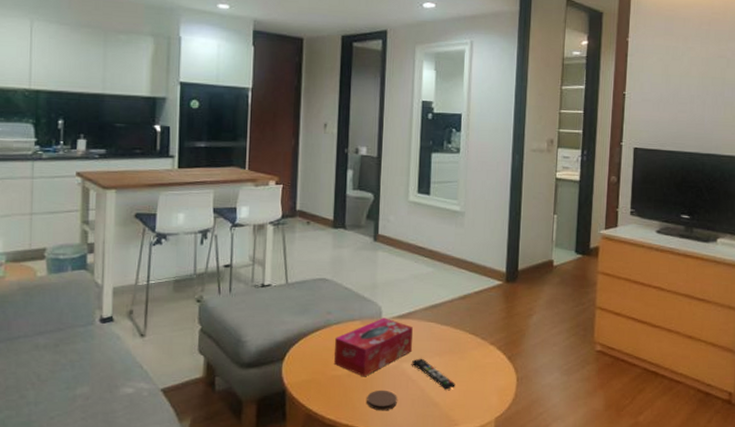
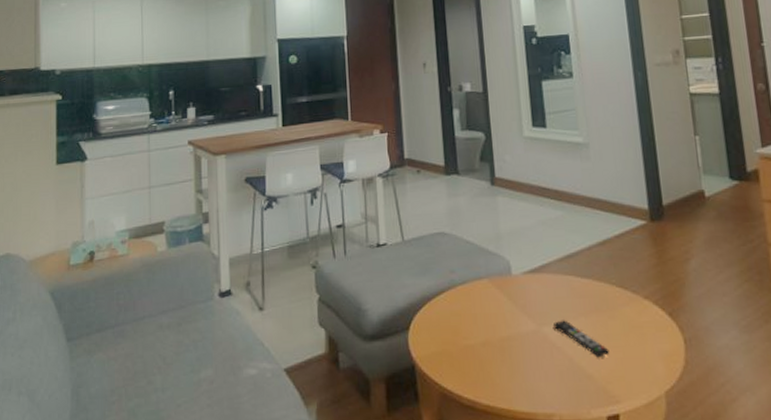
tissue box: present [334,318,413,377] -> none [462,273,551,346]
coaster: present [367,390,397,411] -> none [507,360,543,387]

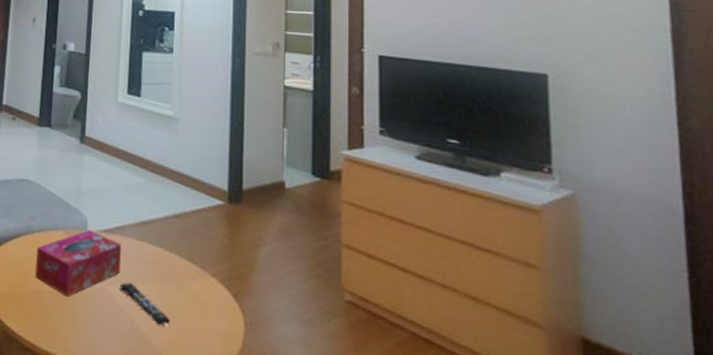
tissue box: none [462,273,551,346] -> present [35,230,121,297]

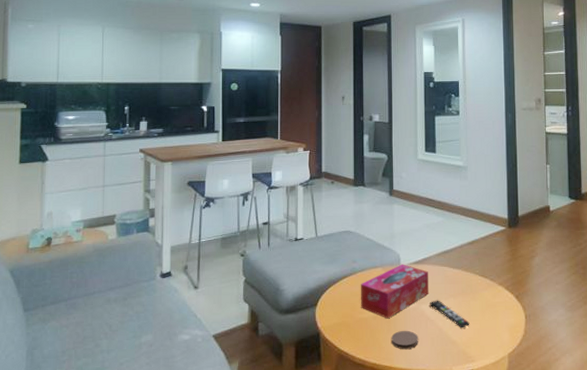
coaster: none [69,314,103,341] -> present [391,330,418,350]

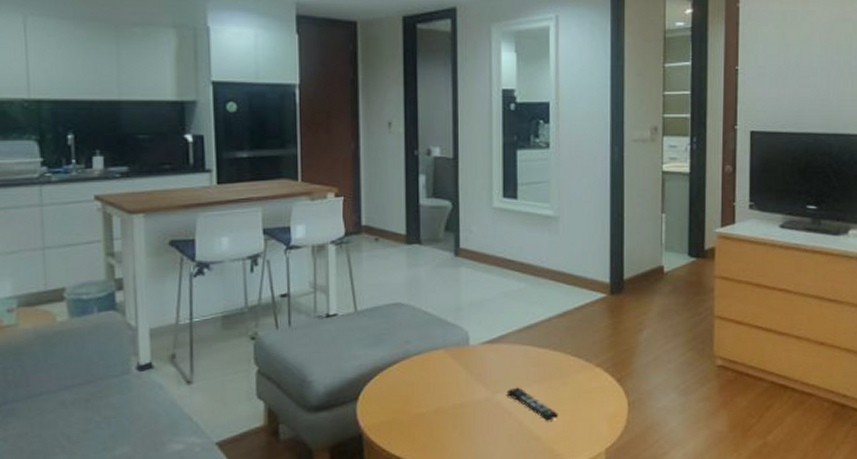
tissue box: present [360,264,428,319] -> none [415,344,506,413]
coaster: present [391,330,418,350] -> none [457,426,492,450]

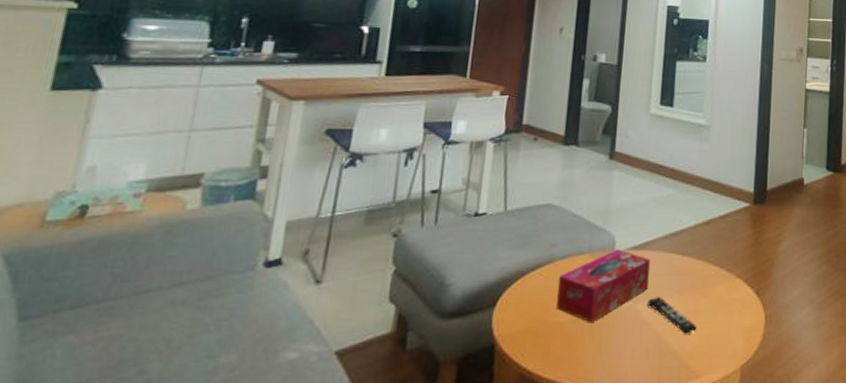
tissue box: none [415,344,506,413] -> present [556,249,650,323]

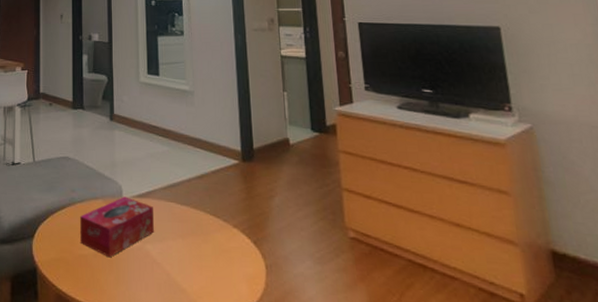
remote control: present [648,297,697,334] -> none [155,240,201,275]

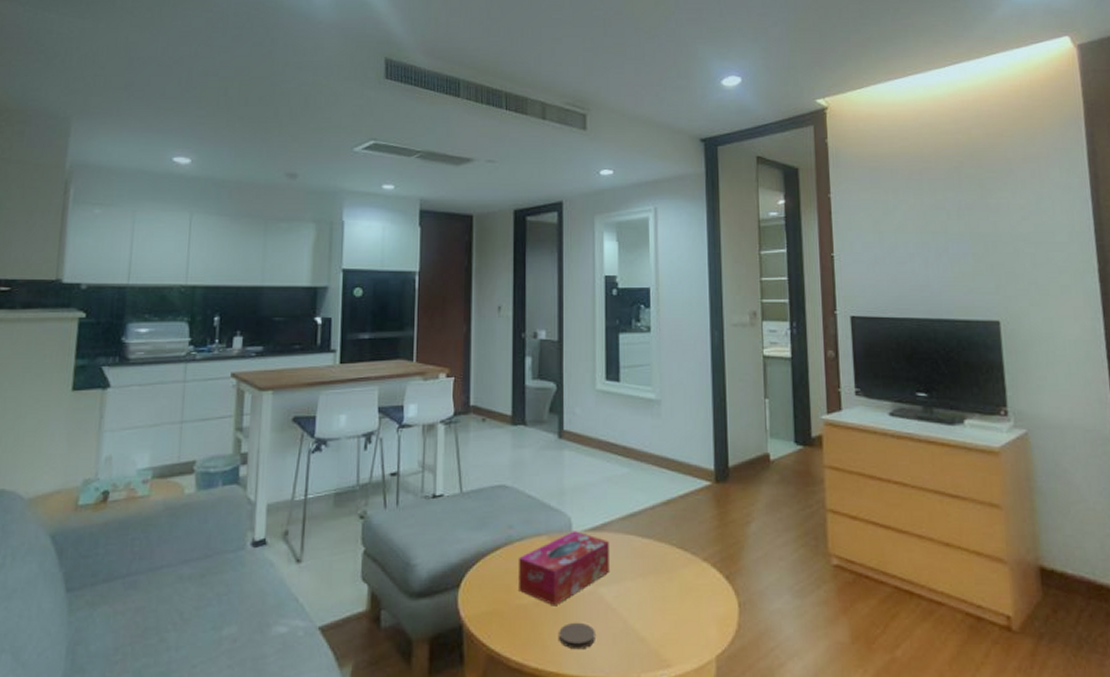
coaster: none [114,272,144,295] -> present [559,622,595,650]

